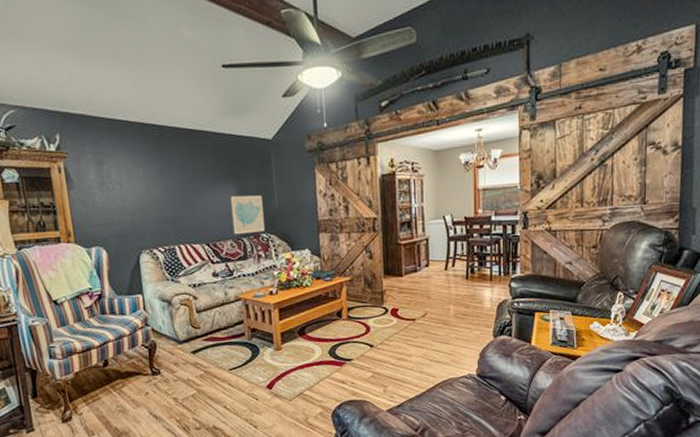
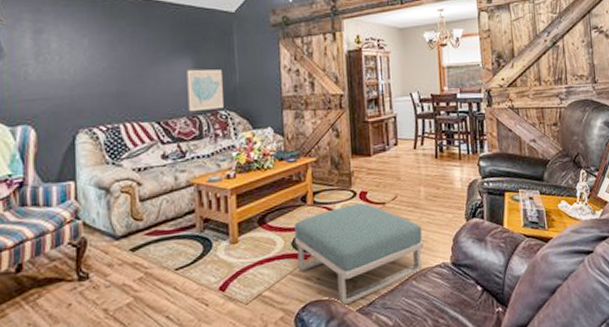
footstool: none [331,319,451,406] -> present [294,203,424,305]

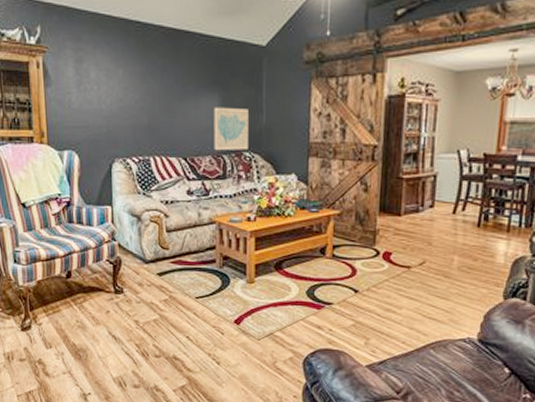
footstool: present [294,203,424,305] -> none [310,263,449,359]

